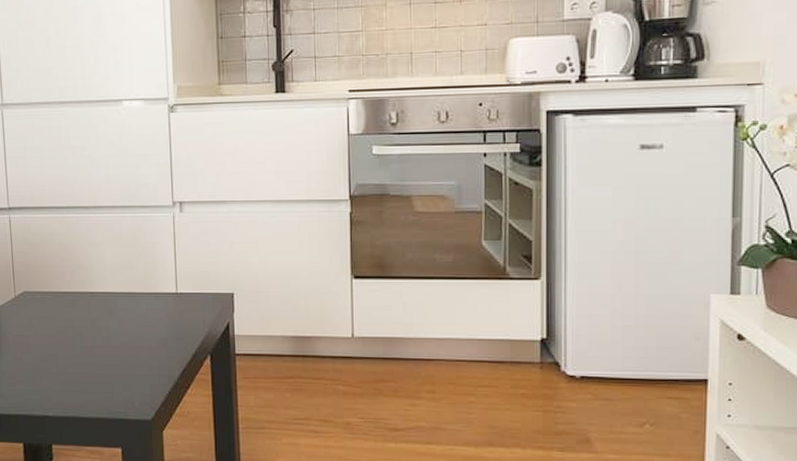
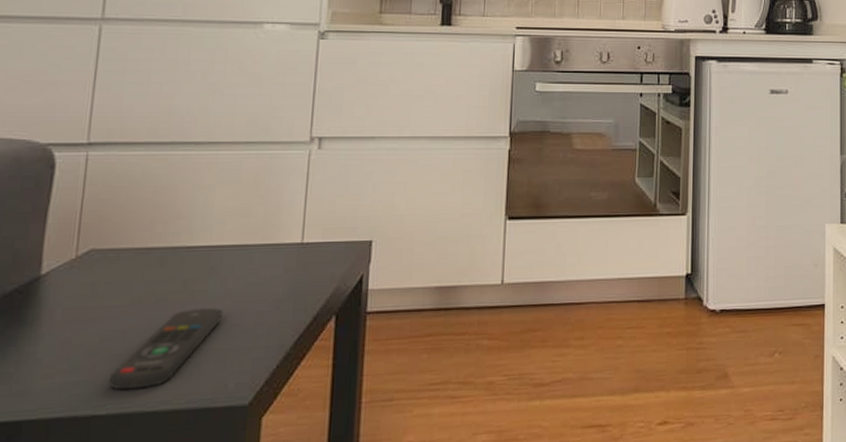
remote control: none [51,342,124,400] -> present [108,308,223,390]

